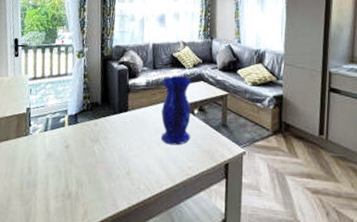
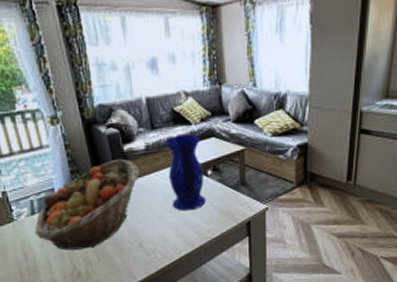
fruit basket: none [42,90,138,170] -> present [34,158,140,250]

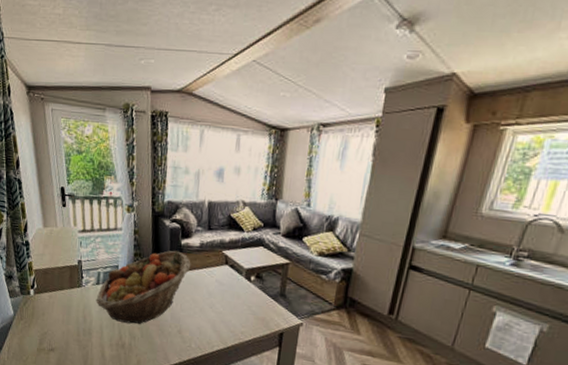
vase: present [165,134,206,211] -> none [214,238,250,311]

